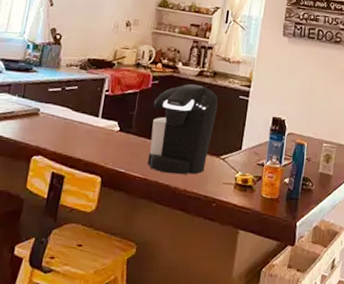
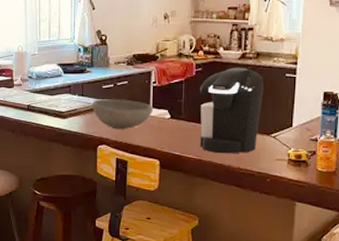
bowl: none [32,102,103,140] -> present [92,98,154,130]

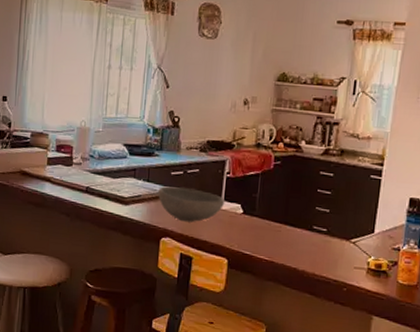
coffee maker: present [200,68,264,154] -> none [273,164,347,258]

